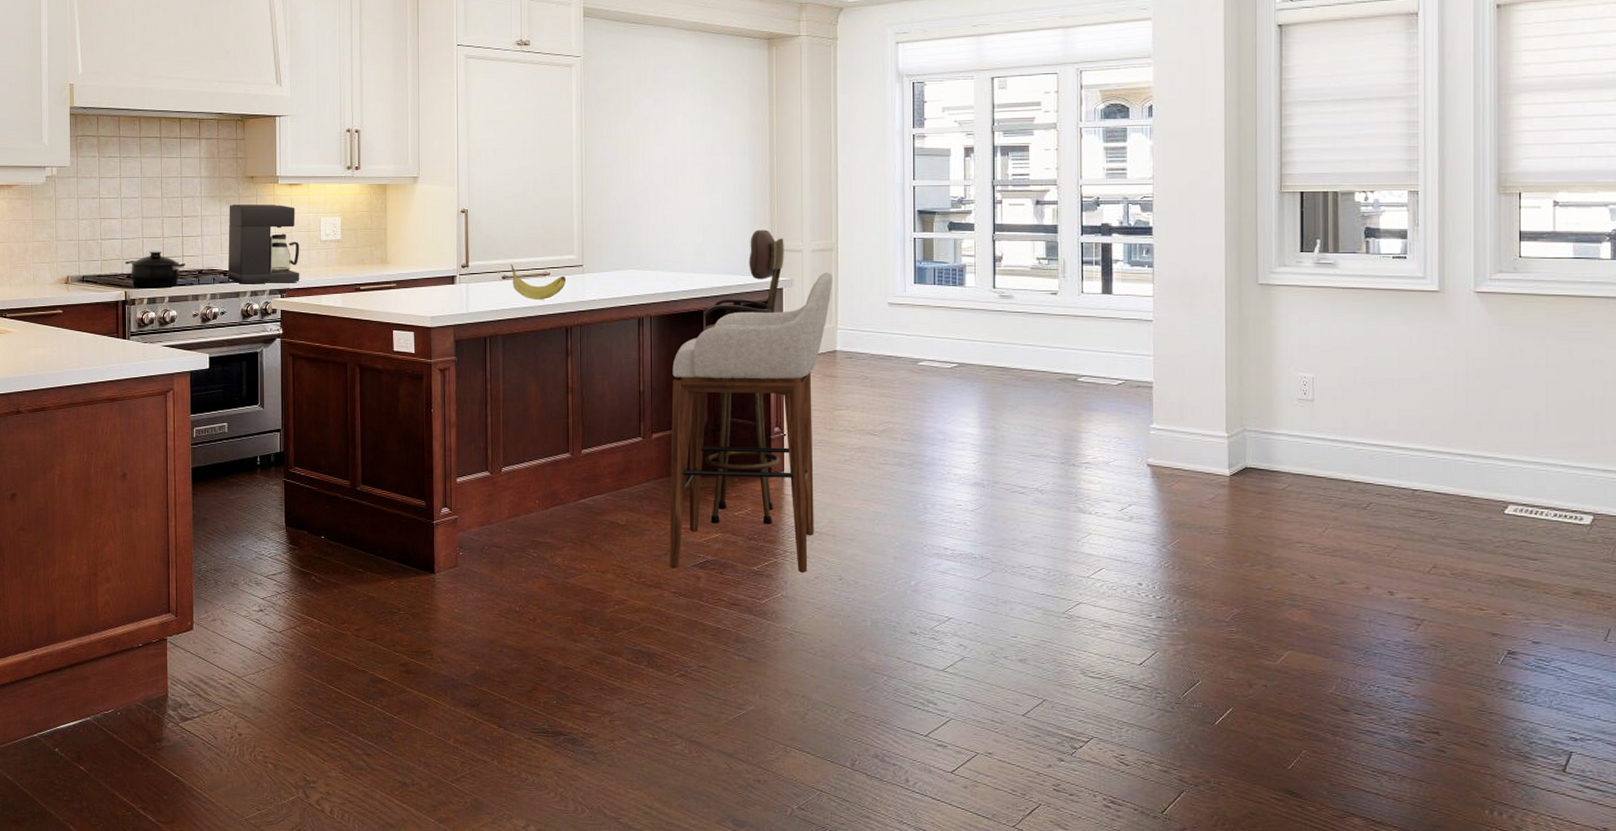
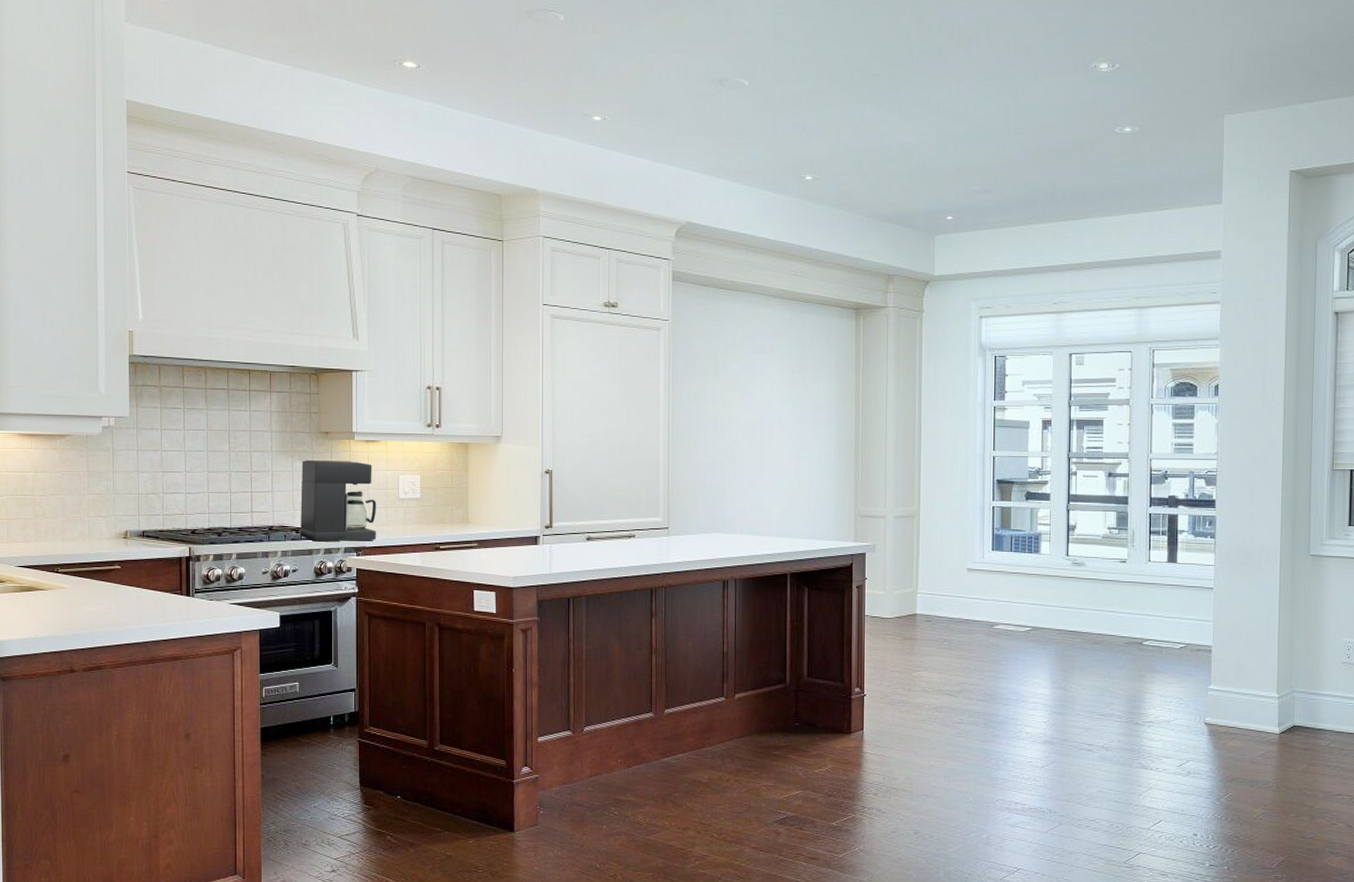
saucepan: present [125,251,186,289] -> none [189,506,256,545]
fruit: present [510,264,567,301] -> none [594,525,652,562]
bar stool: present [670,272,832,573] -> none [751,538,914,828]
bar stool: present [702,229,784,524] -> none [786,495,868,781]

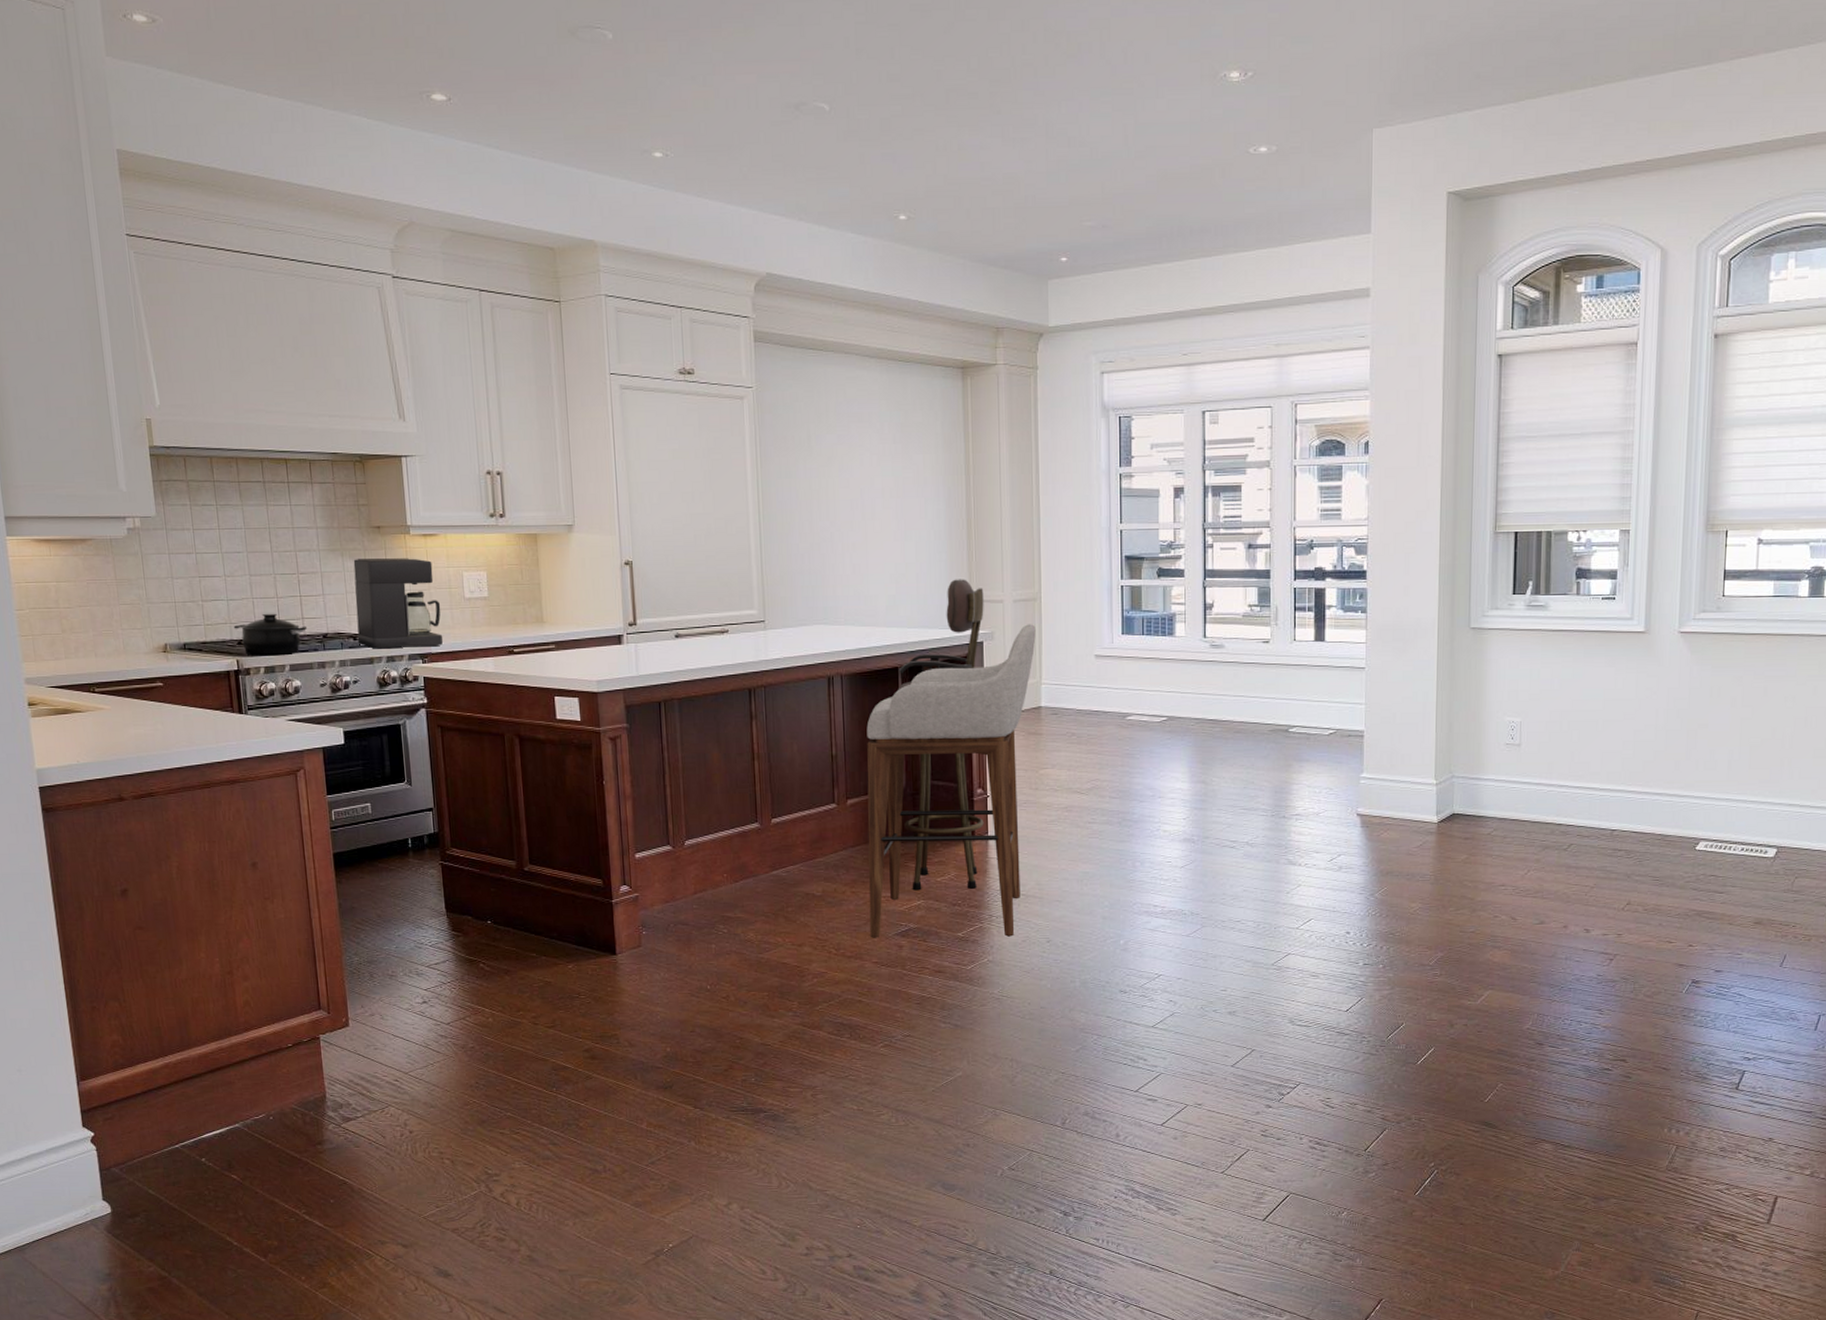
saucepan: none [189,506,256,545] -> present [233,613,308,656]
bar stool: none [751,538,914,828] -> present [866,624,1036,938]
bar stool: none [786,495,868,781] -> present [897,579,984,891]

